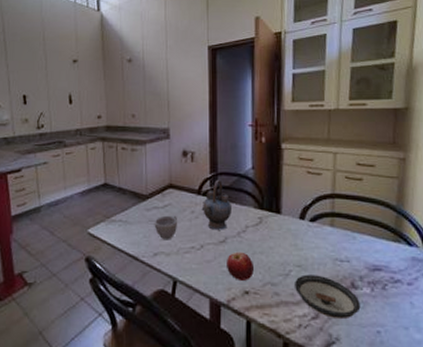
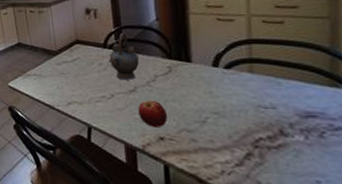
cup: present [154,215,177,240] -> none [65,68,87,91]
saucer: present [295,274,361,320] -> none [213,121,294,168]

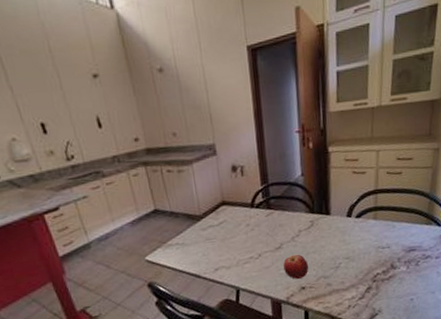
teapot: present [108,32,139,80] -> none [256,190,285,239]

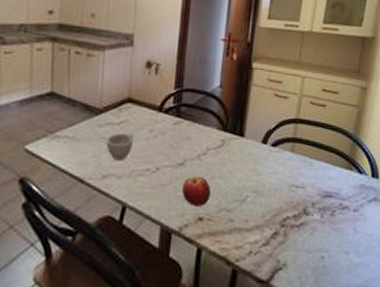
cup: none [211,231,235,256] -> present [106,133,133,161]

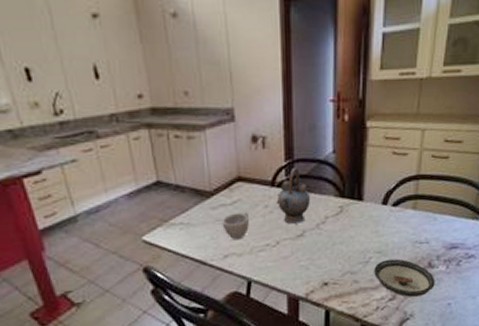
teapot: none [161,96,194,152] -> present [276,167,310,224]
fruit: present [182,175,212,206] -> none [305,244,334,273]
saucer: none [249,200,310,246] -> present [374,258,435,298]

